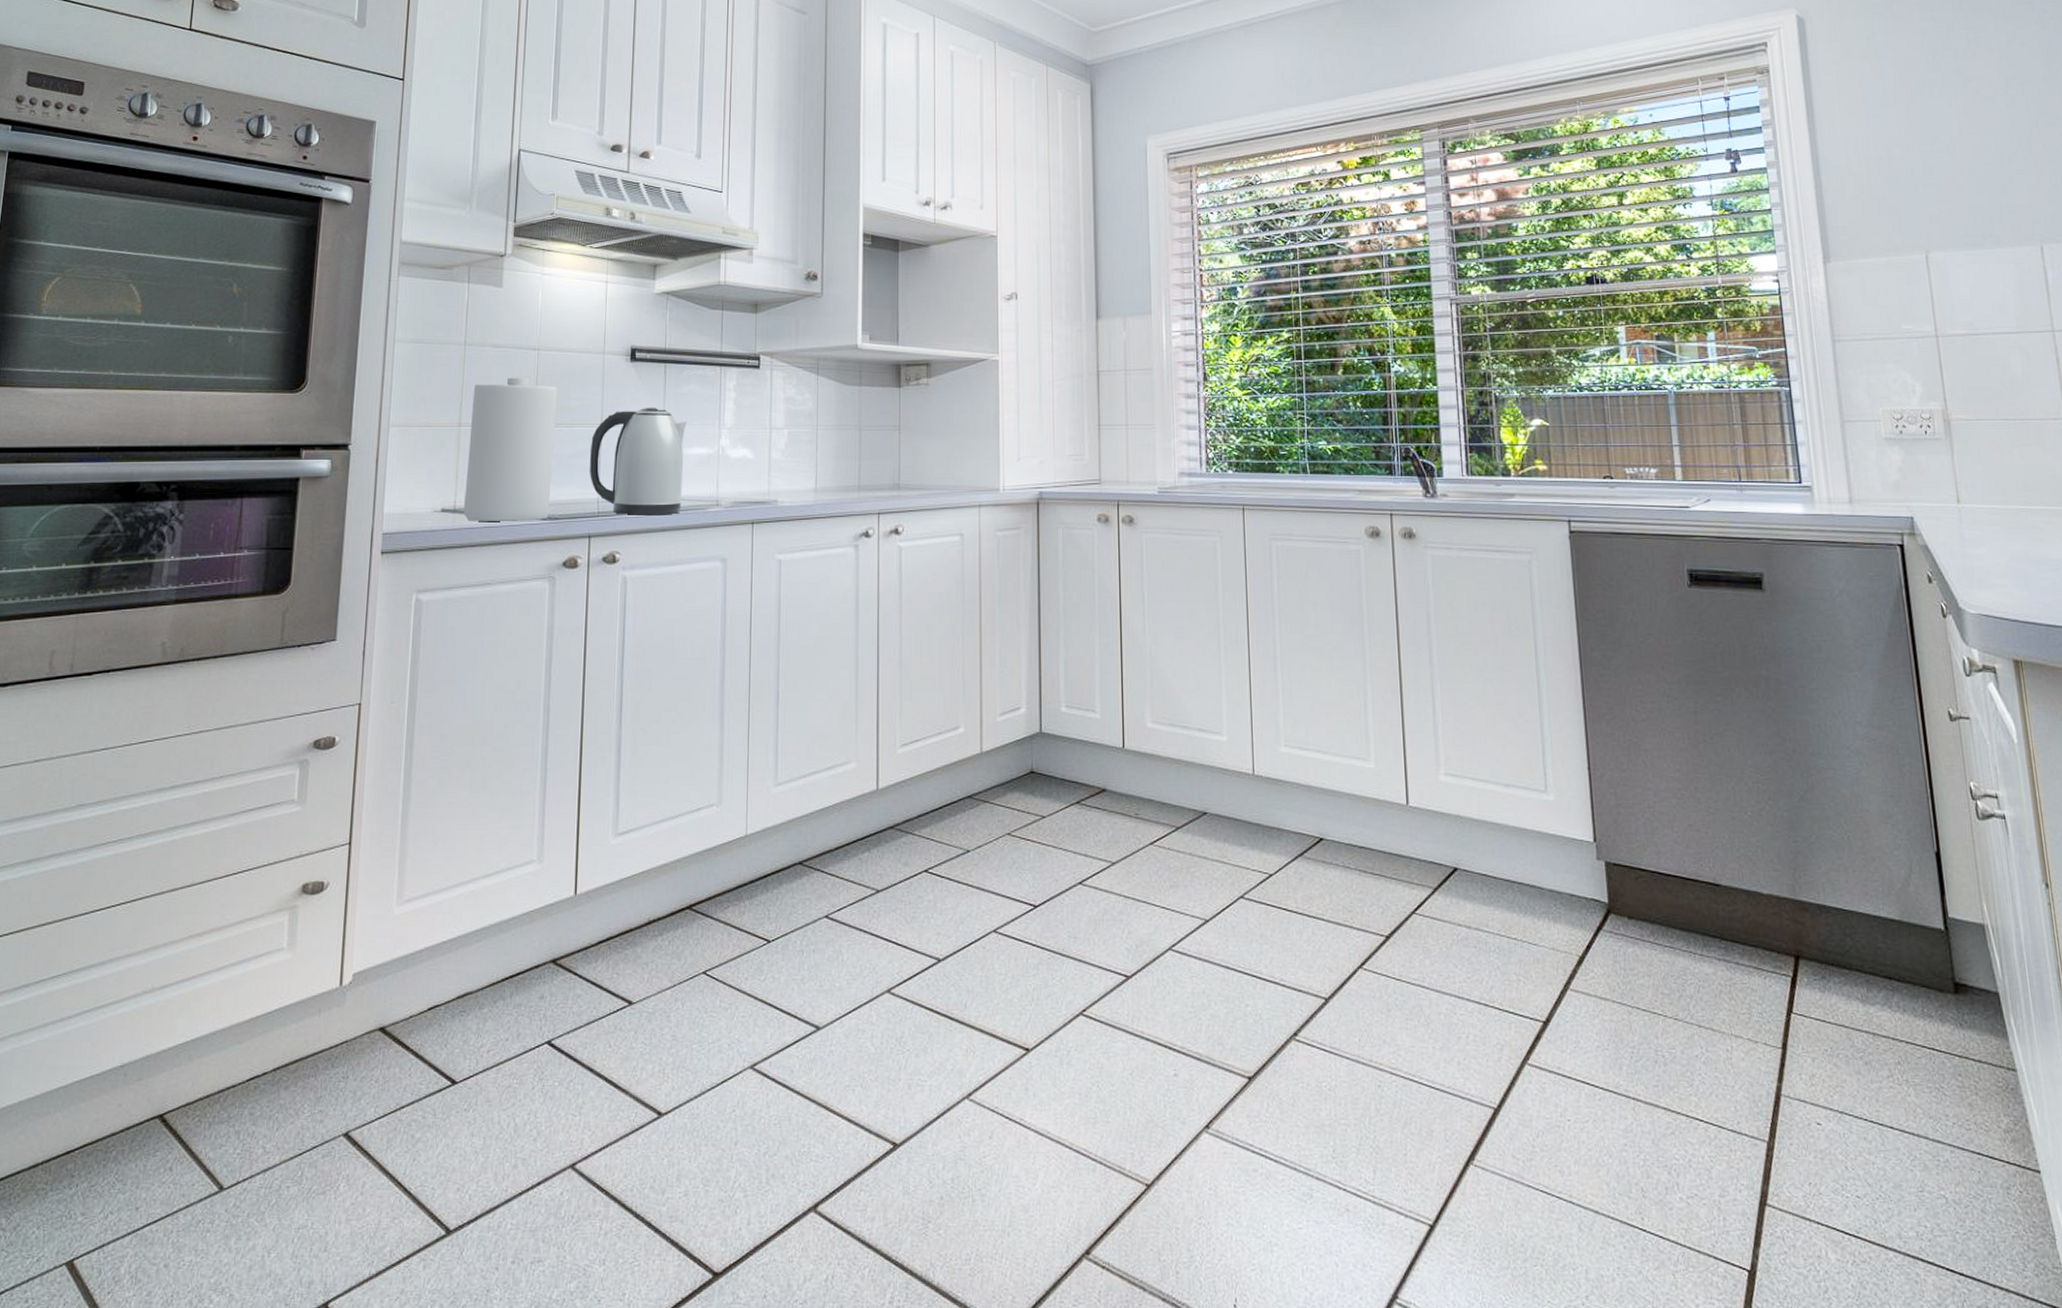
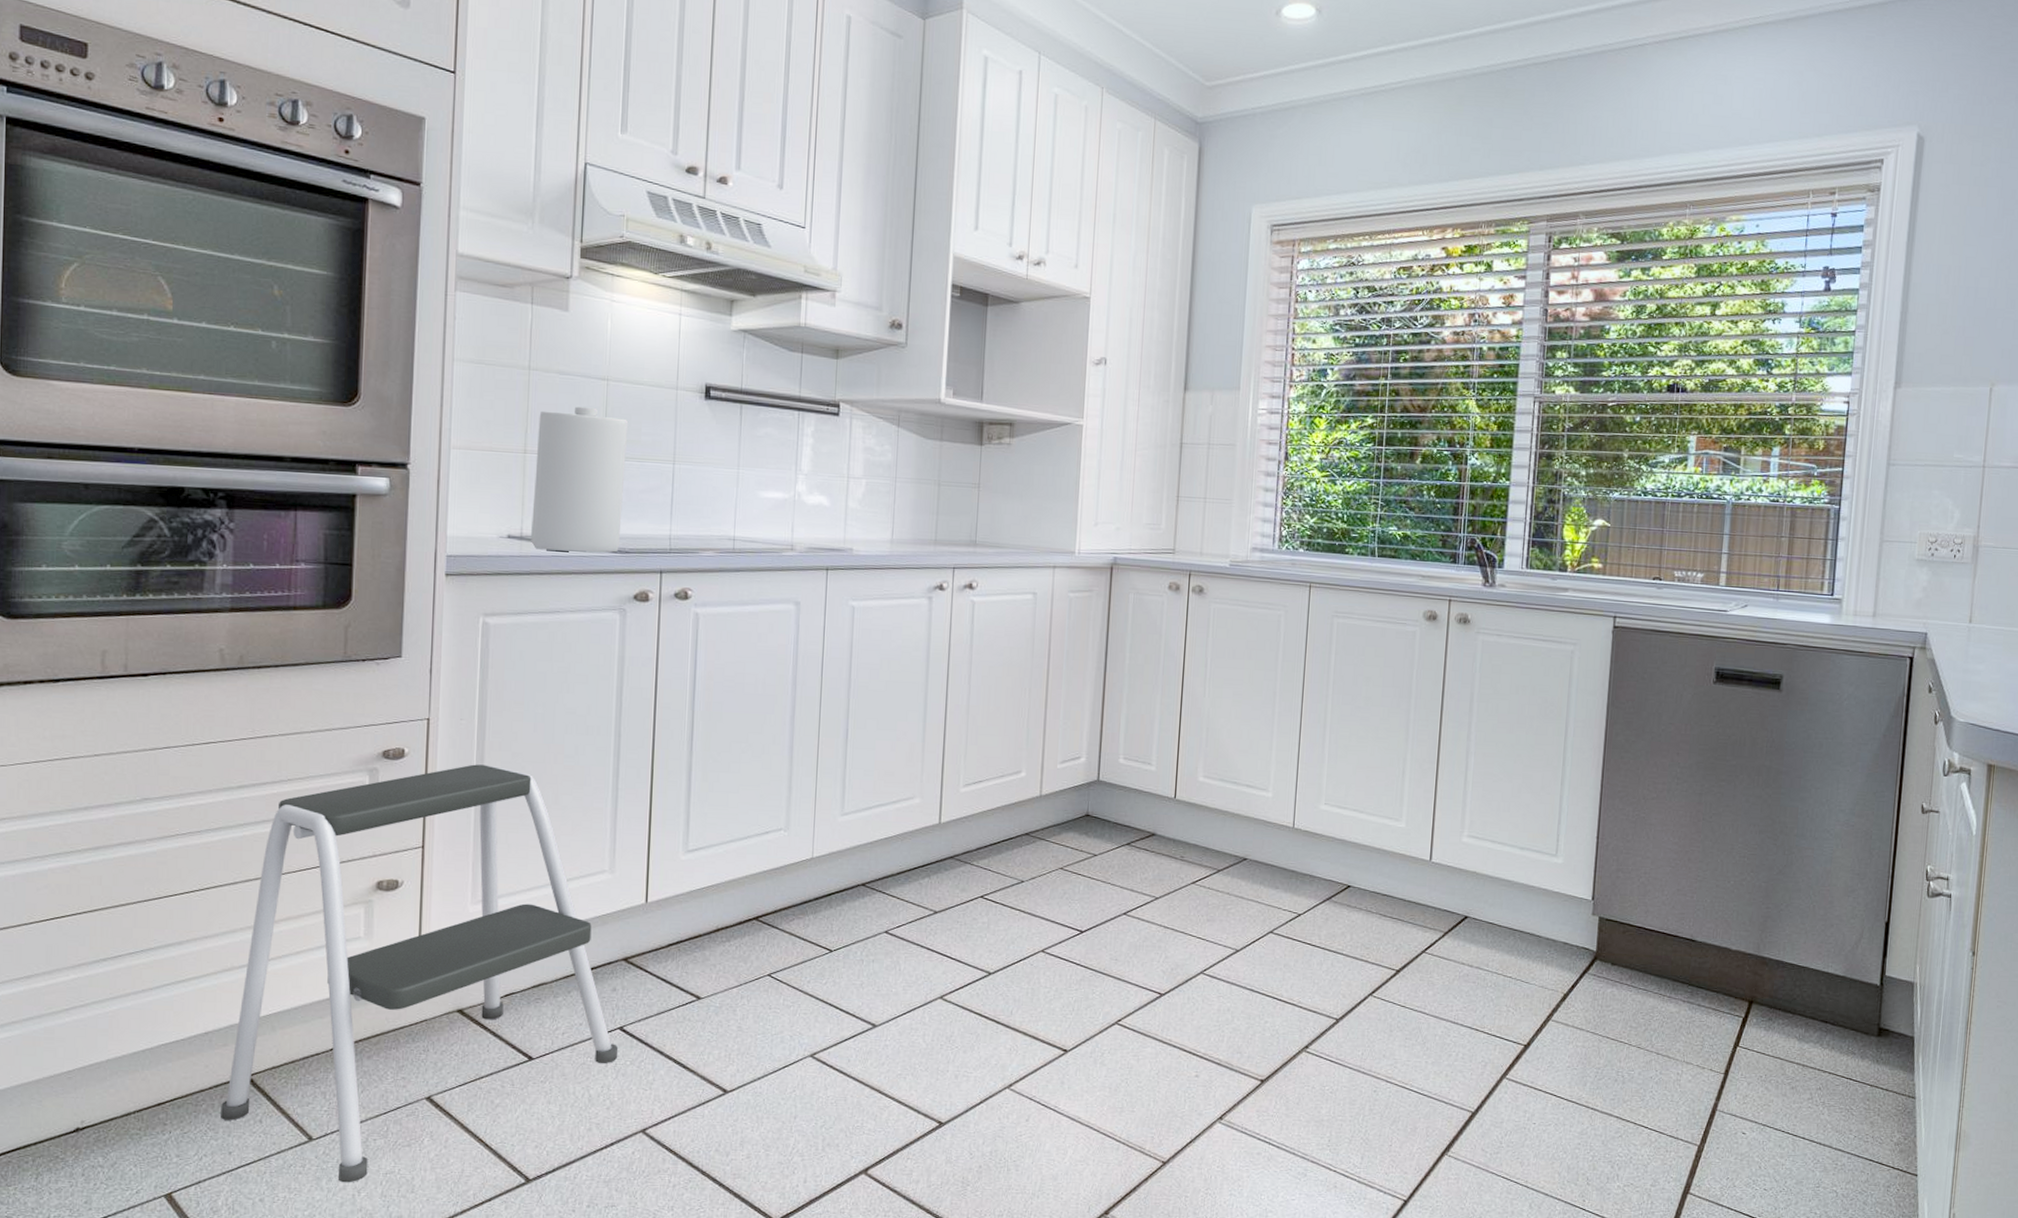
step stool: none [130,750,546,1242] -> present [221,764,619,1183]
kettle: present [589,407,686,515] -> none [660,447,762,556]

